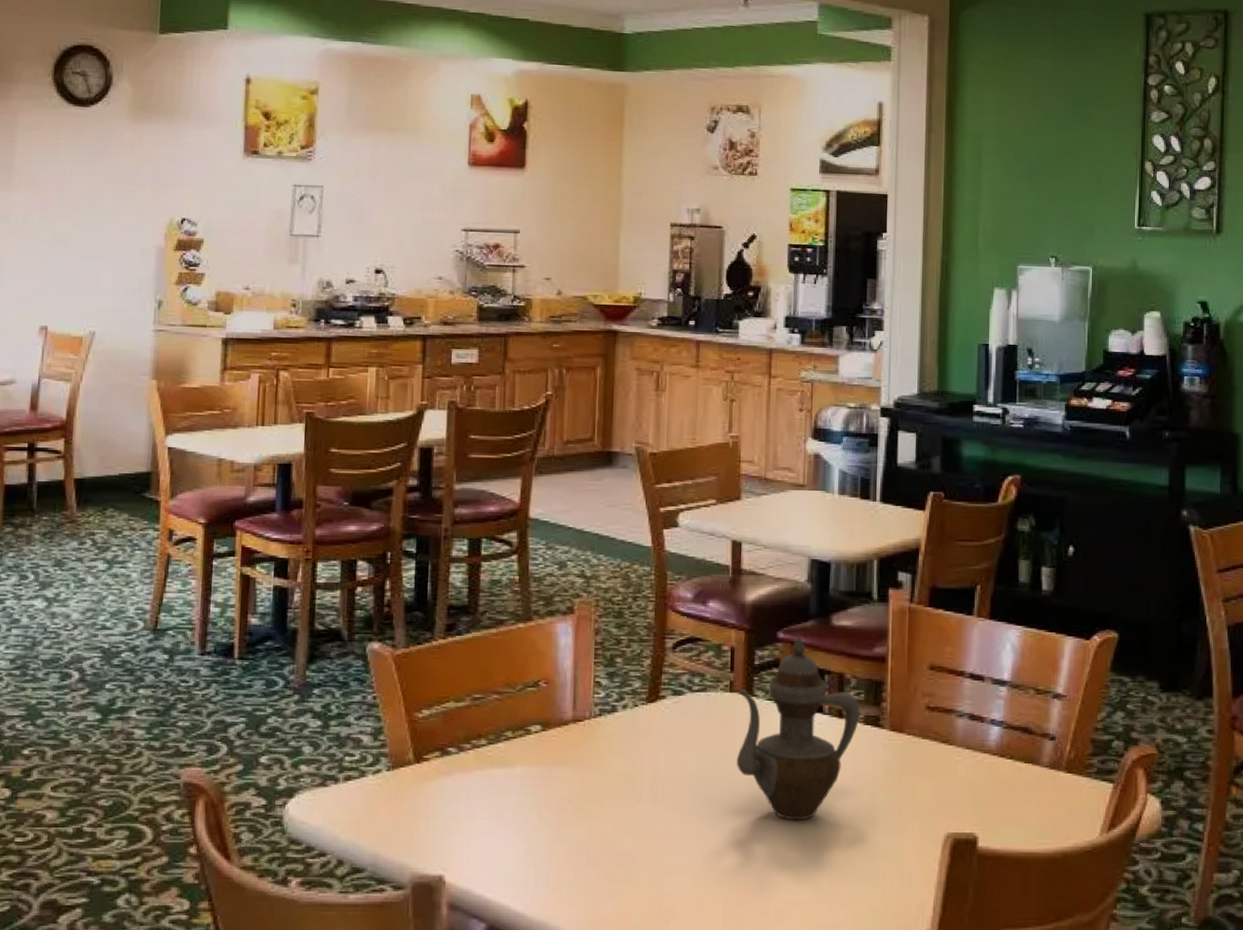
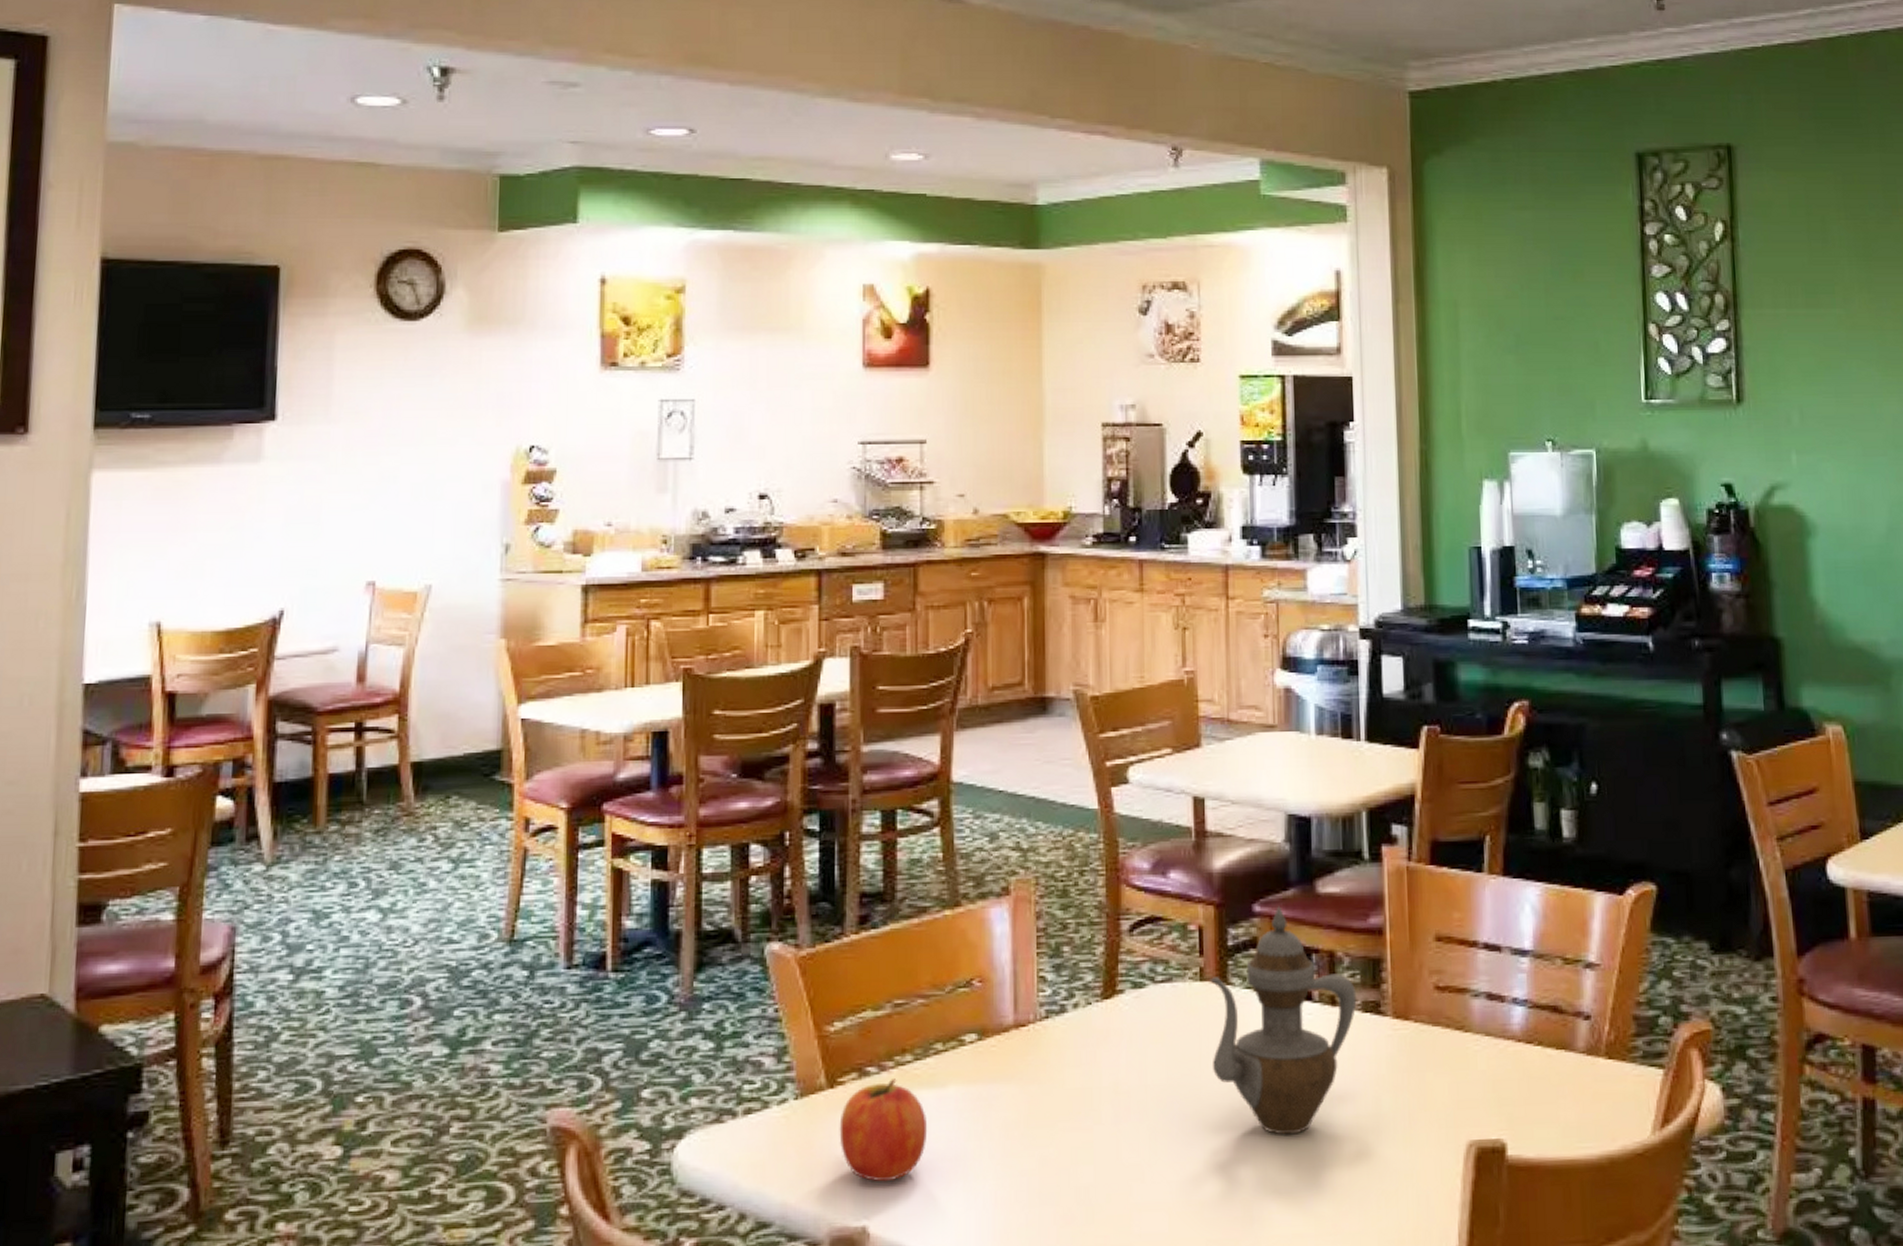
fruit: none [423,758,497,841] -> present [839,1079,928,1182]

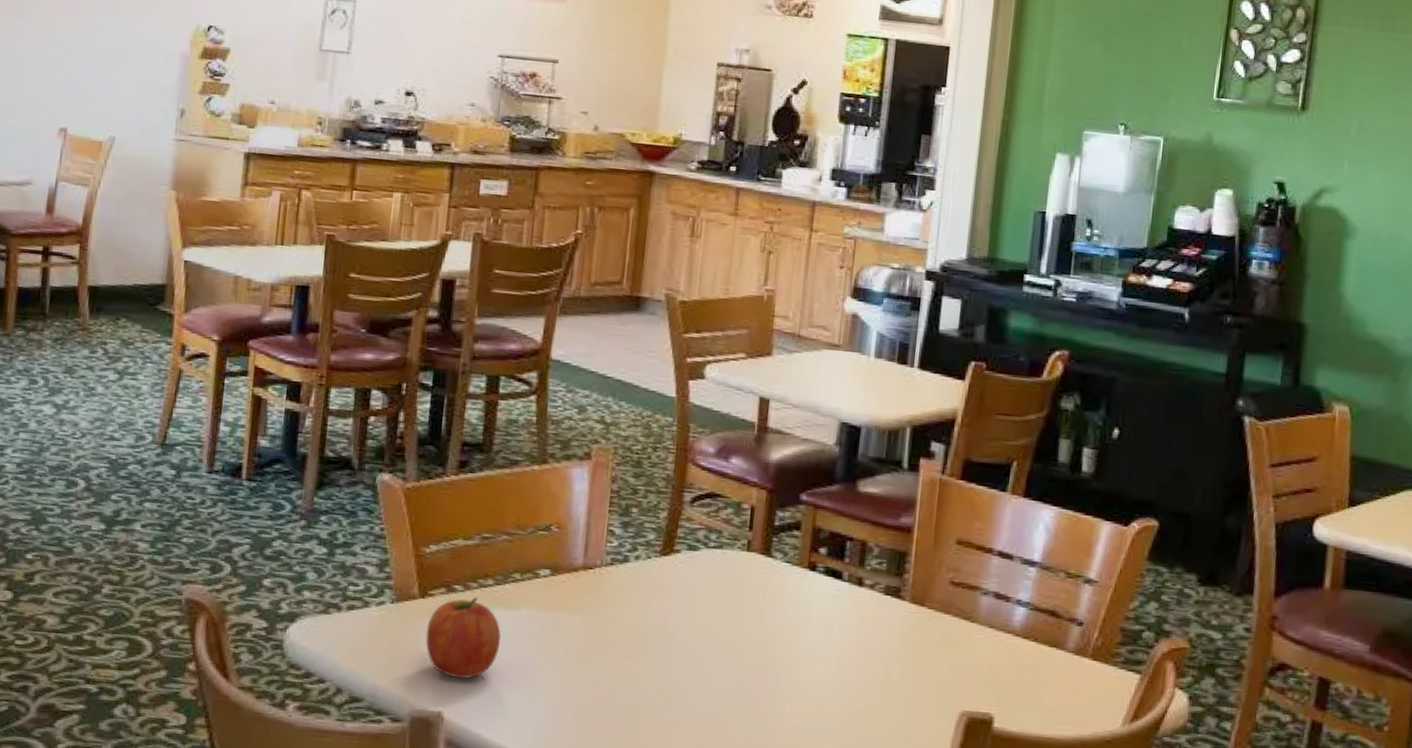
teapot: present [1210,906,1357,1135] -> none [749,498,881,686]

